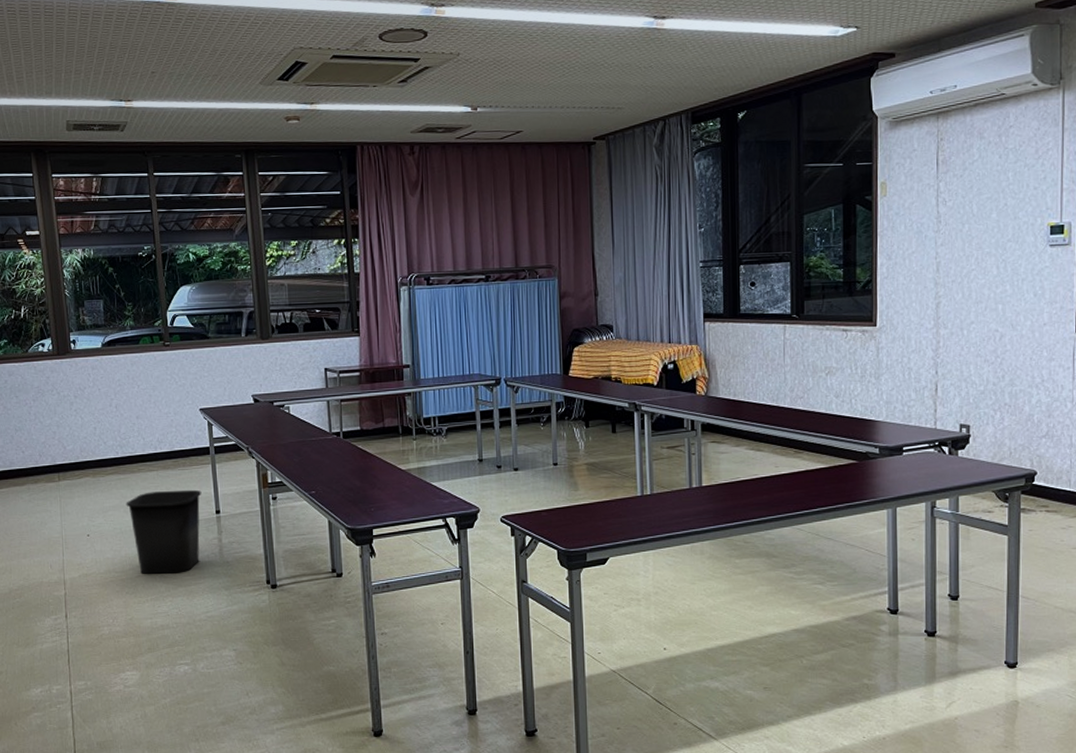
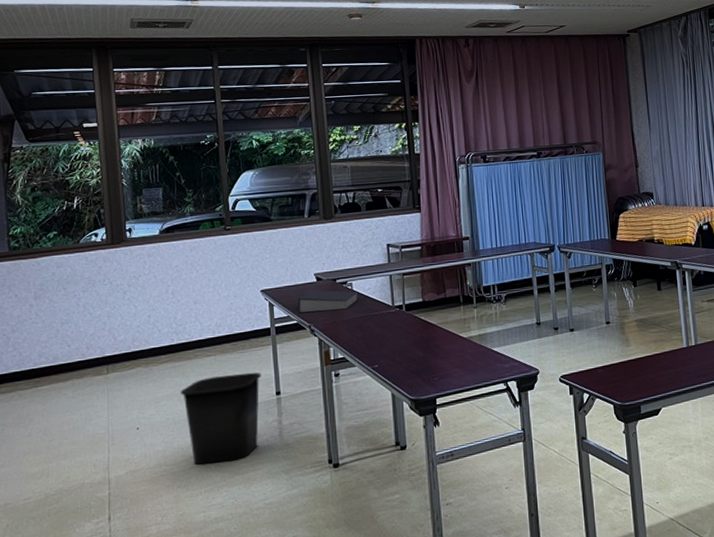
book: none [235,411,296,435] -> present [297,289,358,314]

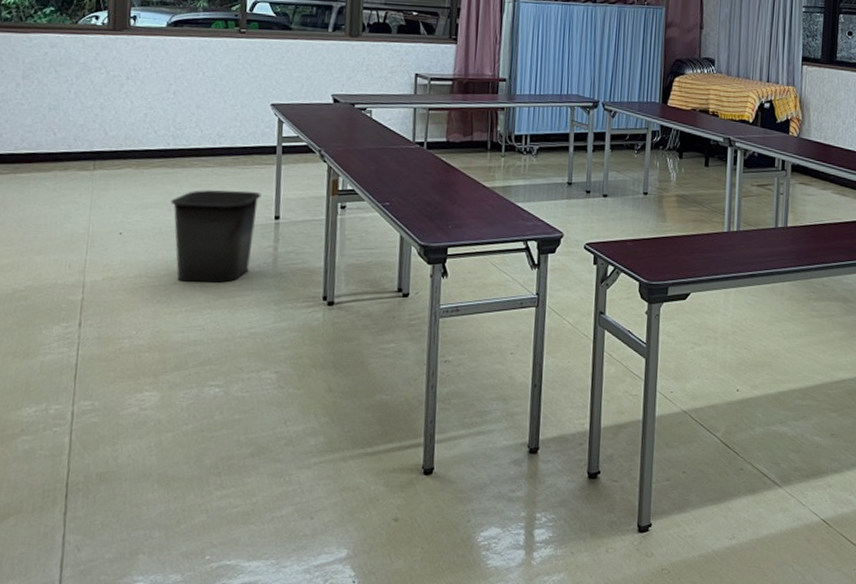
book: present [297,289,358,314] -> none [308,111,378,138]

